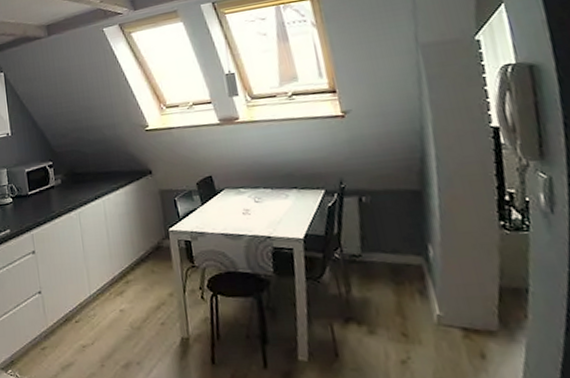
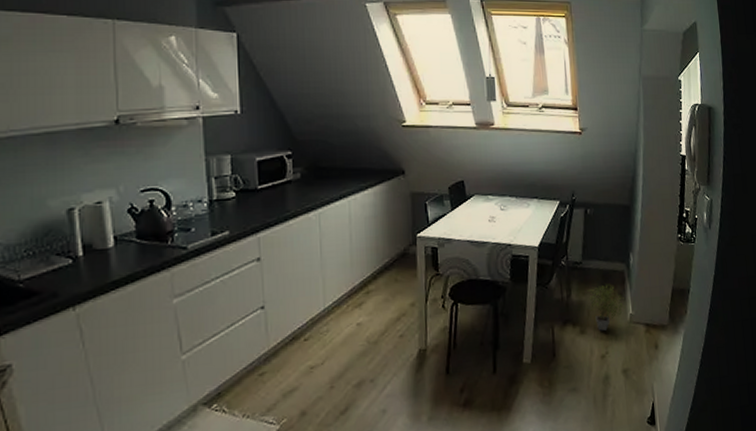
potted plant: none [372,279,429,333] -> present [587,284,625,331]

